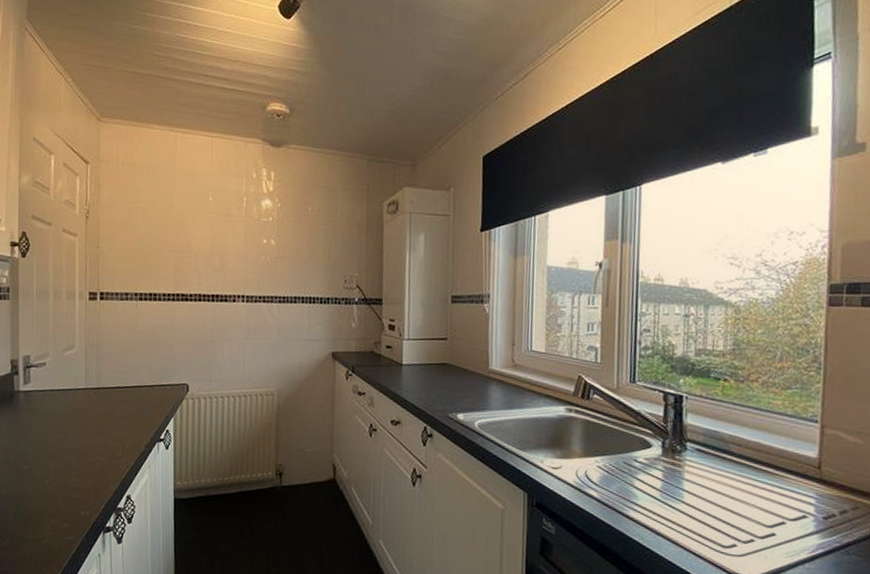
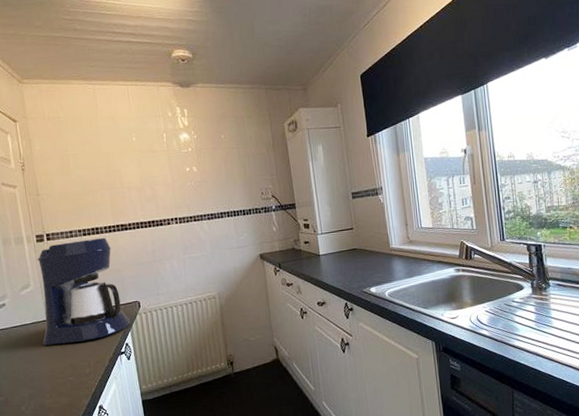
coffee maker: none [78,304,175,420] -> present [37,237,130,346]

